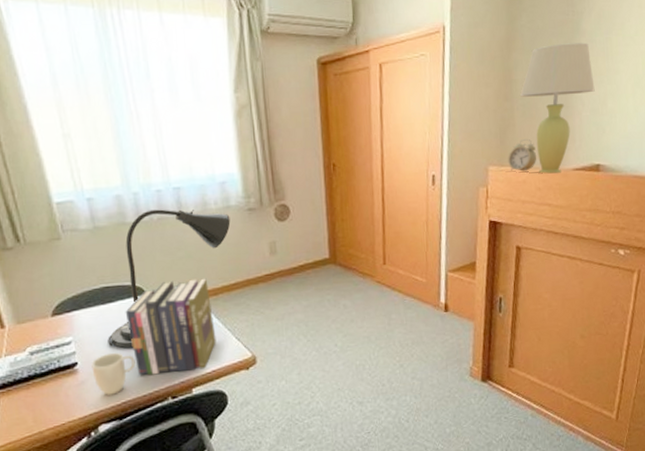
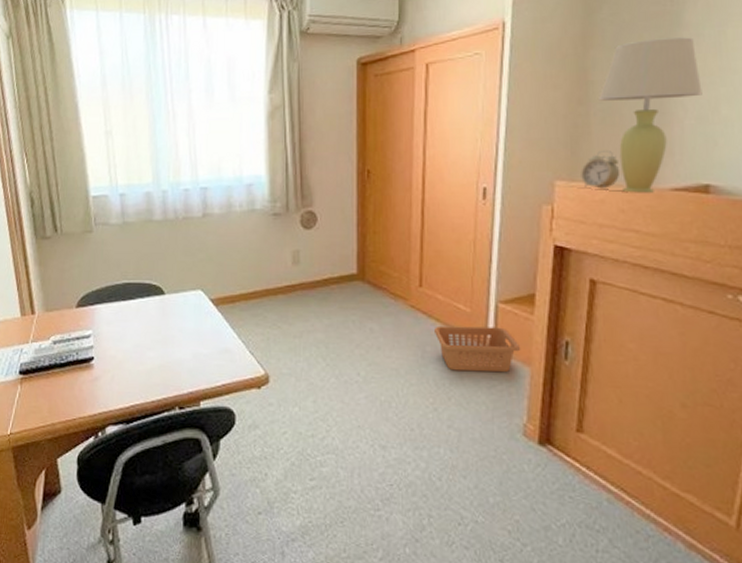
mug: present [91,352,136,396] -> none [106,351,148,397]
desk lamp: present [108,209,231,348] -> none [124,208,254,349]
books: present [125,278,216,376] -> none [143,283,229,382]
laundry basket: none [397,292,467,332] -> present [433,325,521,373]

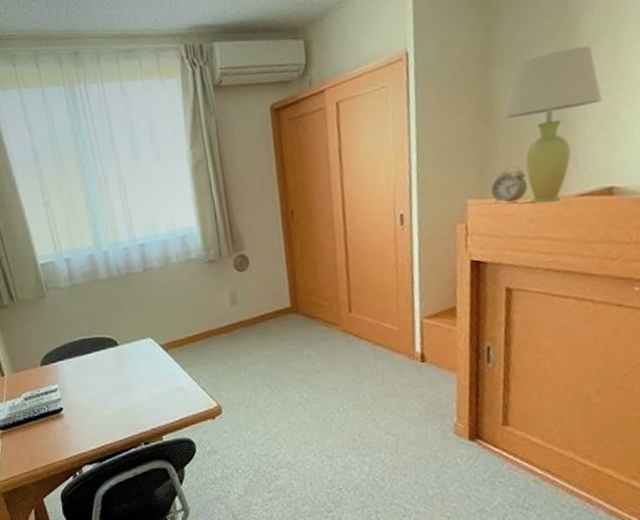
laundry basket: present [433,325,521,373] -> none [365,340,447,384]

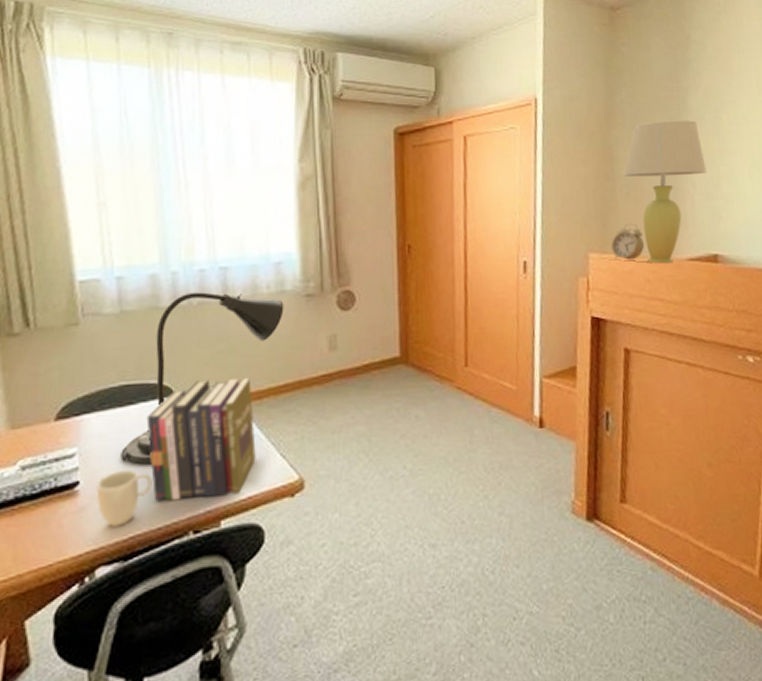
mug: none [74,399,112,440] -> present [96,469,152,528]
desk lamp: none [87,264,192,396] -> present [120,292,284,464]
books: none [101,329,183,422] -> present [146,377,256,501]

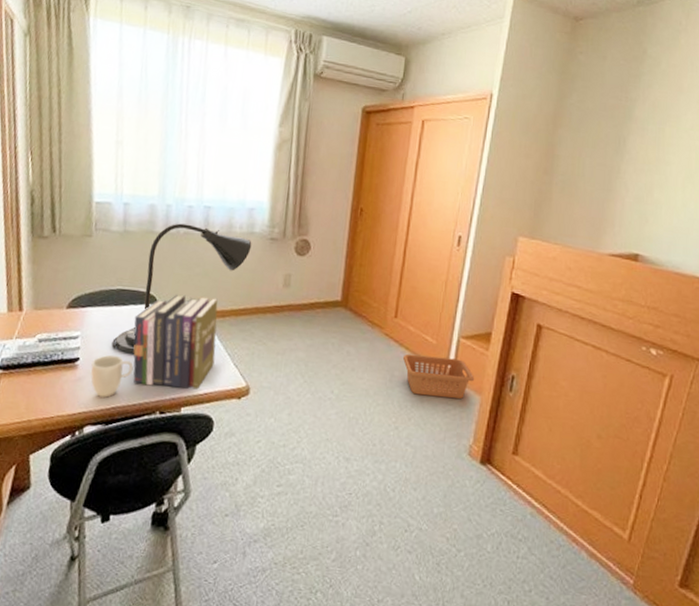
laundry basket: none [481,403,566,453] -> present [402,353,475,400]
alarm clock: present [611,223,644,260] -> none [540,215,571,248]
table lamp: present [622,120,707,264] -> none [561,126,642,256]

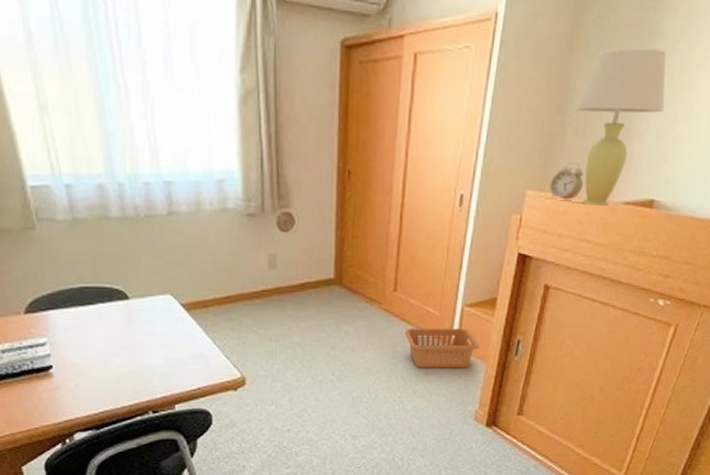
mug: present [90,354,134,399] -> none [67,359,115,404]
desk lamp: present [111,223,252,354] -> none [85,204,227,356]
books: present [133,295,218,390] -> none [105,287,203,387]
alarm clock: none [540,215,571,248] -> present [549,161,584,200]
table lamp: none [561,126,642,256] -> present [575,48,667,206]

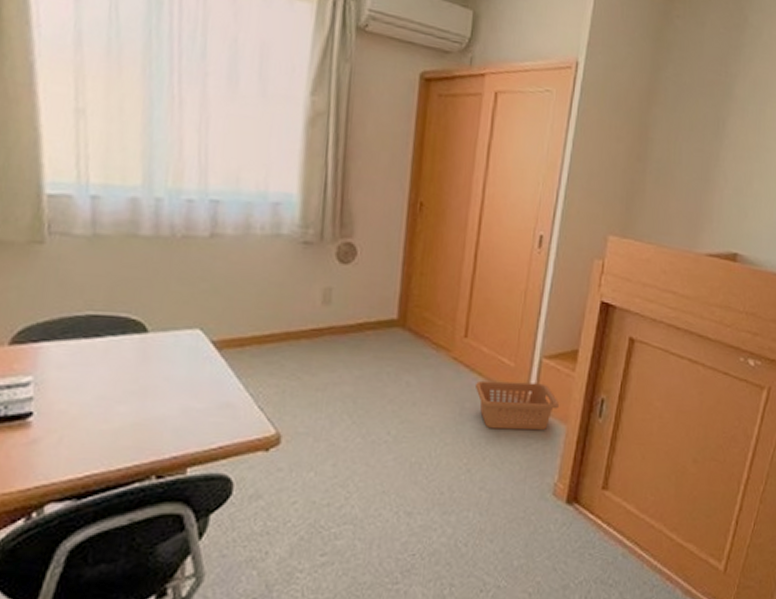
alarm clock: present [549,161,584,200] -> none [632,209,666,248]
table lamp: present [575,48,667,206] -> none [655,105,741,257]

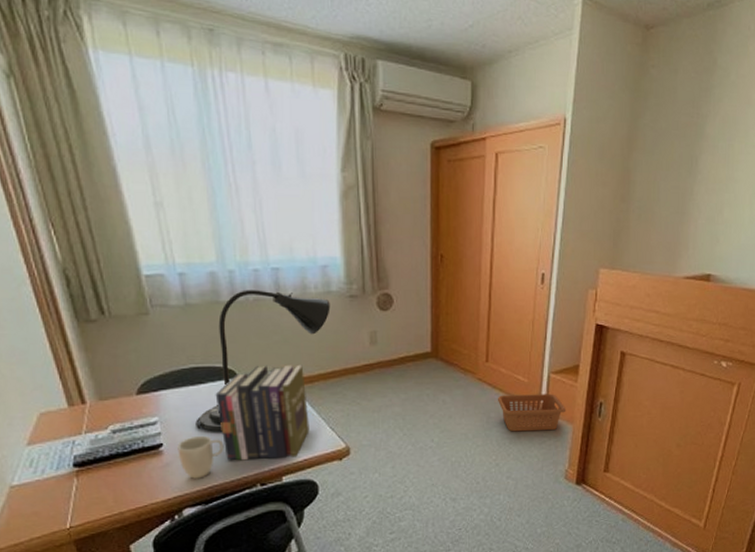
mug: none [50,405,115,465] -> present [177,435,224,480]
desk lamp: none [81,223,278,402] -> present [196,290,331,432]
books: none [113,319,234,443] -> present [215,364,310,461]

